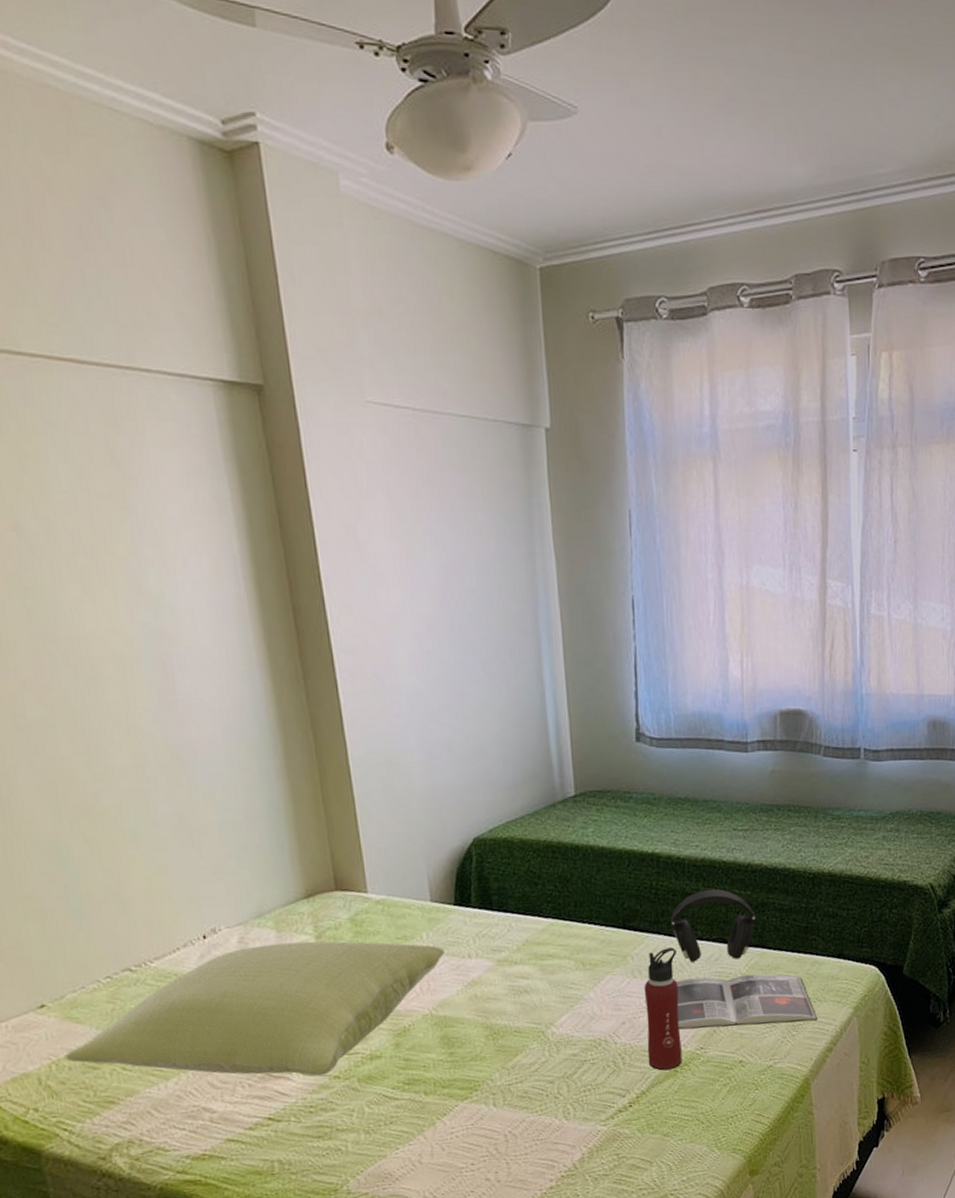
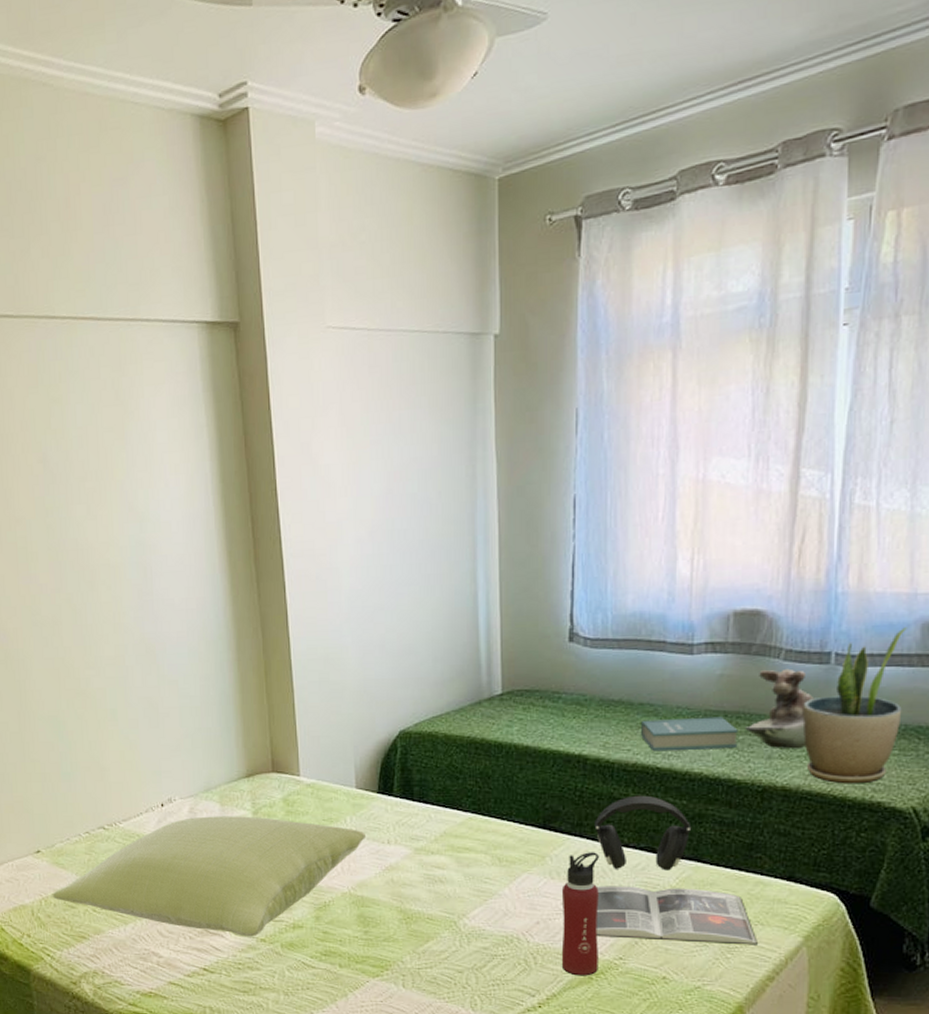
book: none [707,810,791,846] -> present [641,717,738,752]
stuffed animal: none [795,763,850,837] -> present [745,668,815,749]
potted plant: none [841,725,918,867] -> present [802,627,907,784]

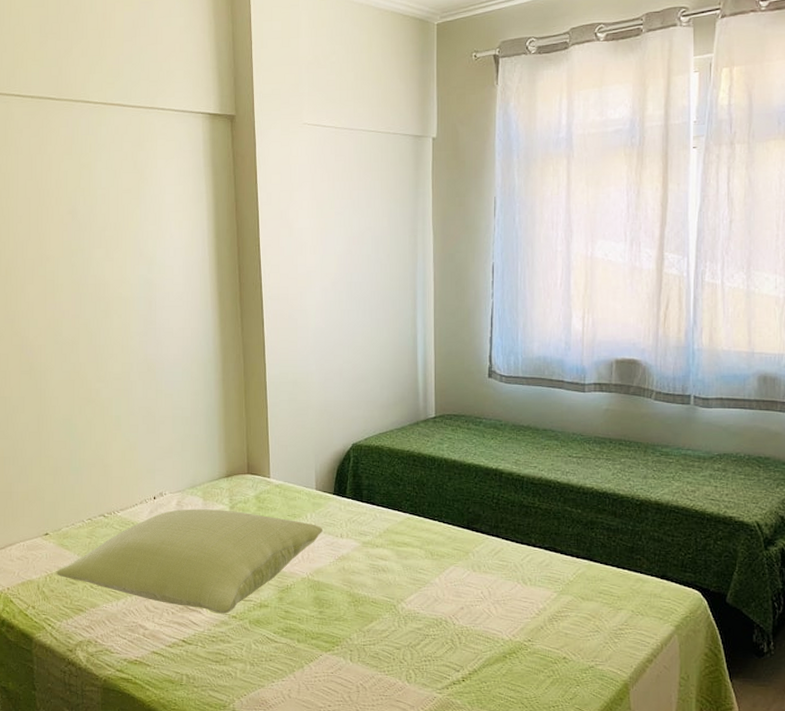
water bottle: present [561,852,599,976] -> none [481,550,512,655]
headphones: present [594,795,692,871] -> none [508,504,585,567]
magazine: present [595,886,758,945] -> none [509,578,639,632]
book: present [641,717,738,752] -> none [545,442,621,469]
stuffed animal: present [745,668,815,749] -> none [626,406,679,471]
potted plant: present [802,627,907,784] -> none [670,378,748,502]

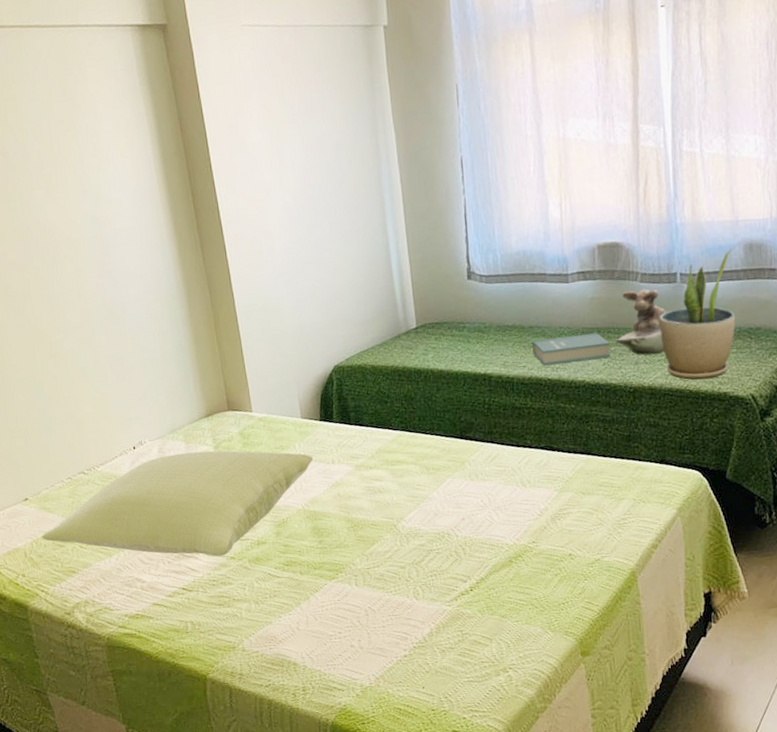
book: none [545,442,621,469] -> present [532,332,611,366]
stuffed animal: none [626,406,679,471] -> present [615,288,667,355]
potted plant: none [670,378,748,502] -> present [659,248,736,381]

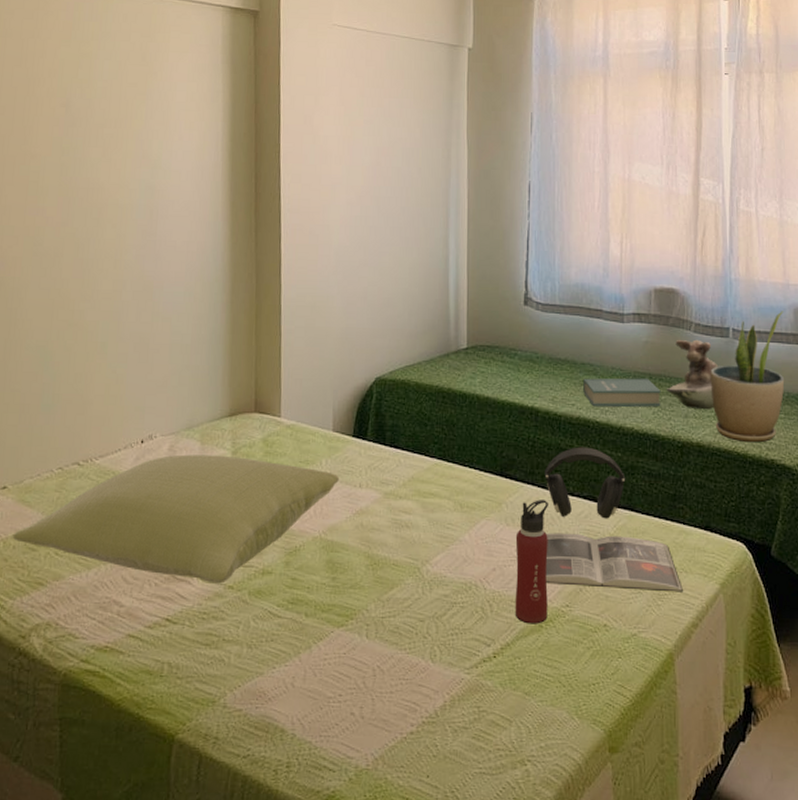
water bottle: none [480,454,517,561] -> present [515,500,548,624]
headphones: none [502,403,581,467] -> present [544,447,626,519]
magazine: none [508,477,642,526] -> present [545,533,683,592]

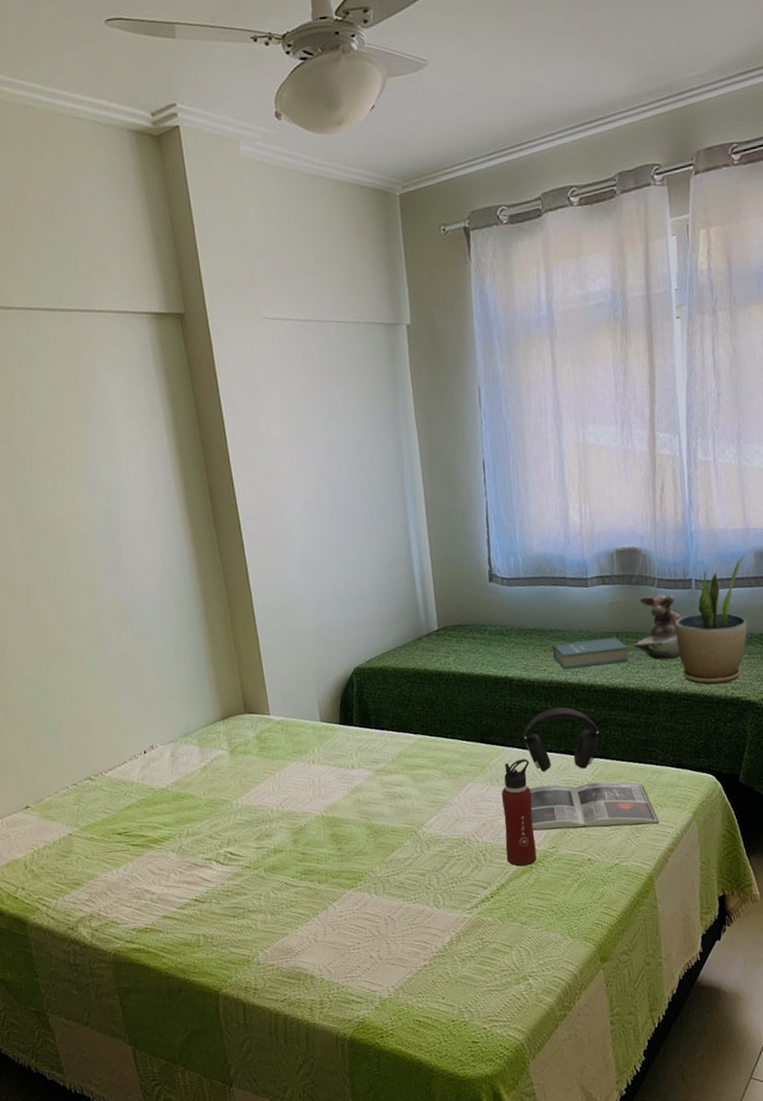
pillow: present [12,454,339,584] -> none [44,755,332,866]

